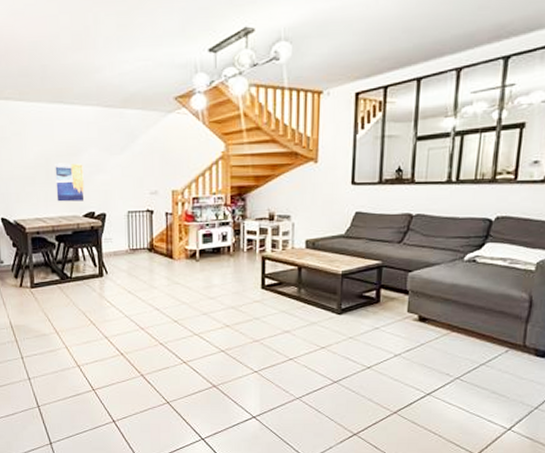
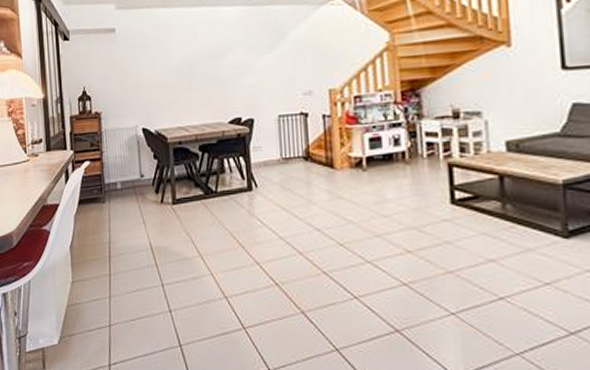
wall art: present [54,163,85,202] -> none [197,66,230,109]

